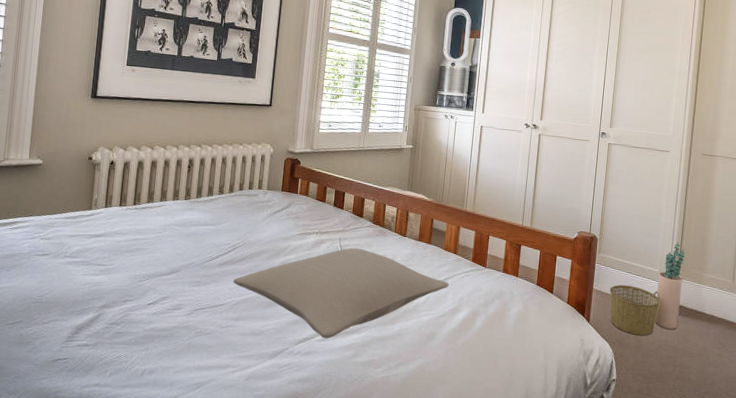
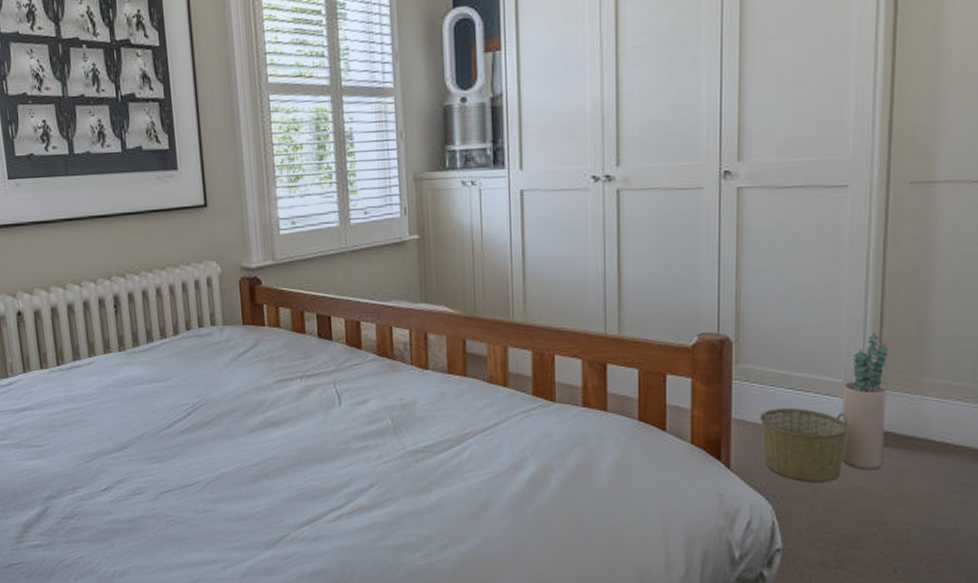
pillow: present [233,247,450,339] -> none [202,392,503,518]

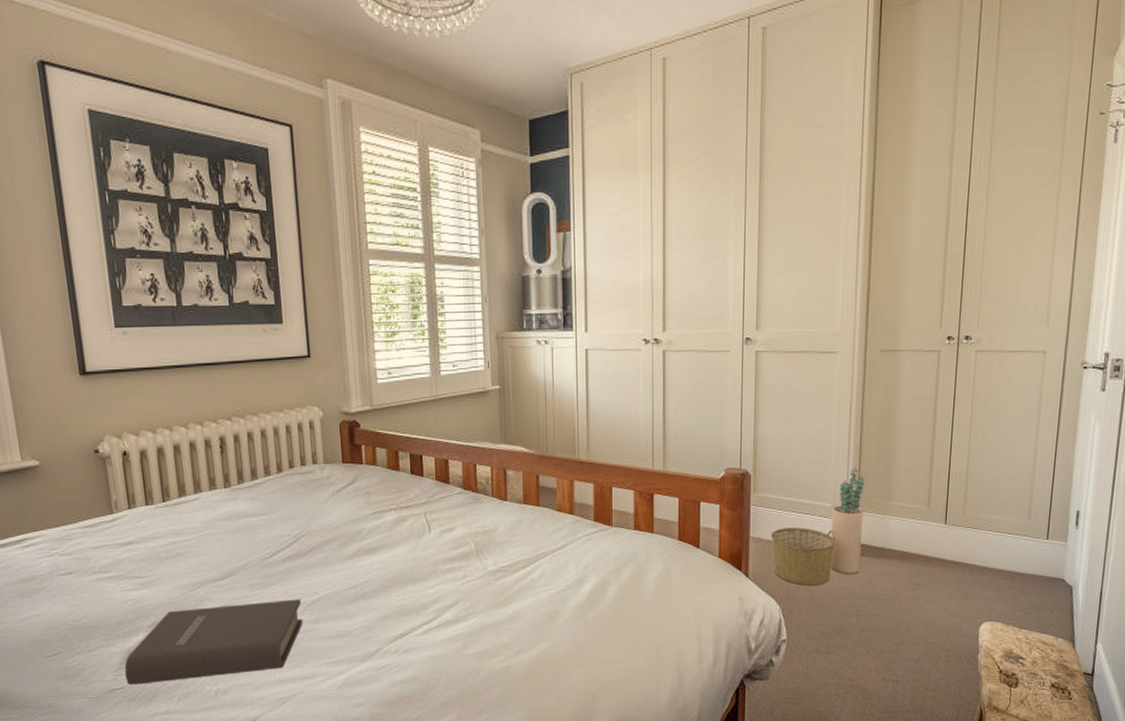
book: none [21,475,203,561] -> present [124,599,303,685]

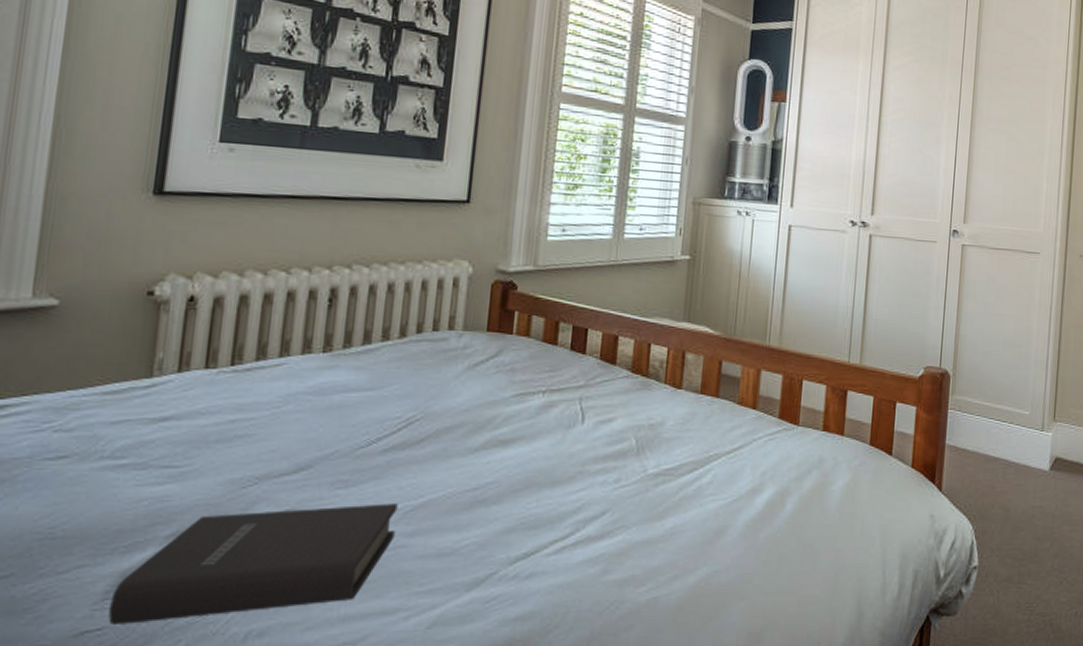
basket: present [771,527,836,586] -> none [967,436,1033,503]
vase: present [831,467,865,575] -> none [1026,373,1062,492]

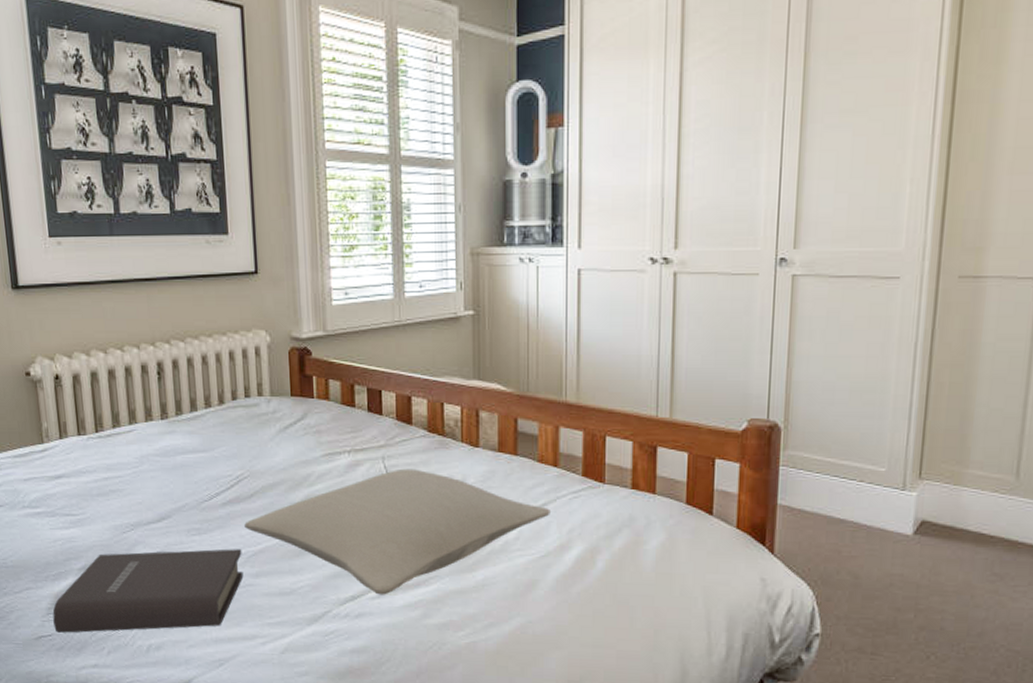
pillow: none [406,410,747,551] -> present [244,468,552,595]

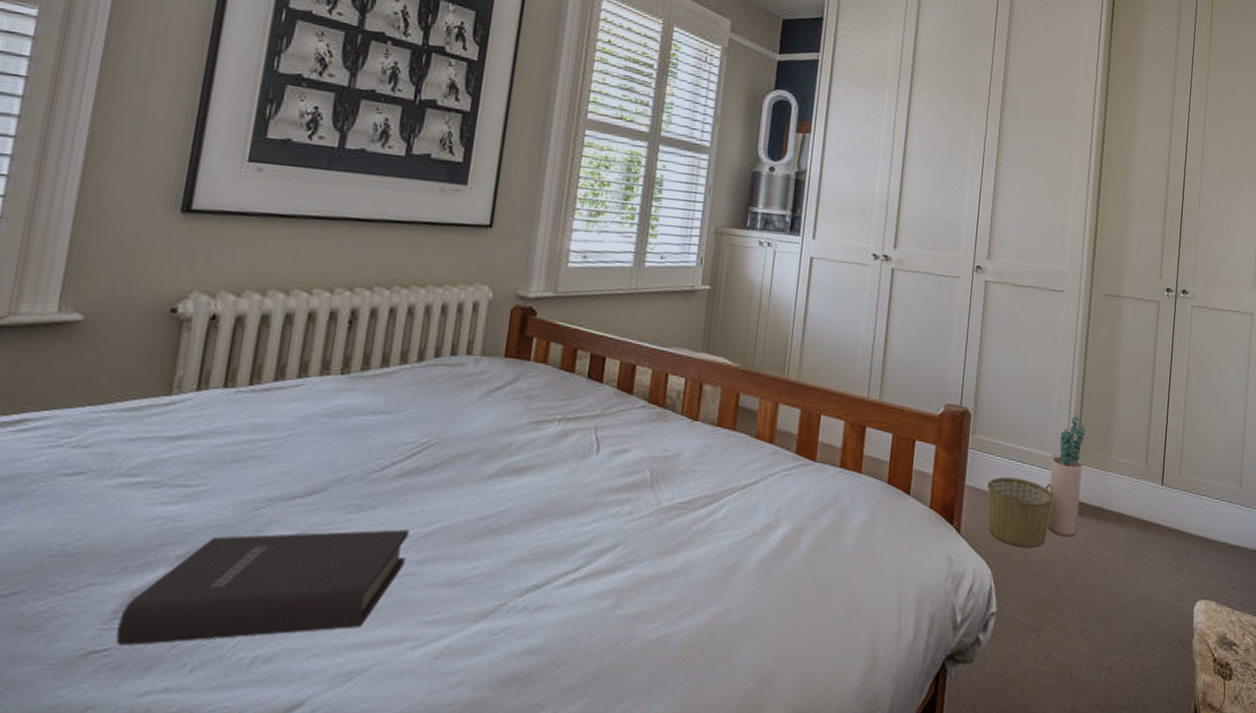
pillow: present [244,468,552,595] -> none [419,440,763,583]
basket: none [804,495,890,569] -> present [987,477,1054,548]
vase: none [882,423,931,559] -> present [1047,415,1085,537]

